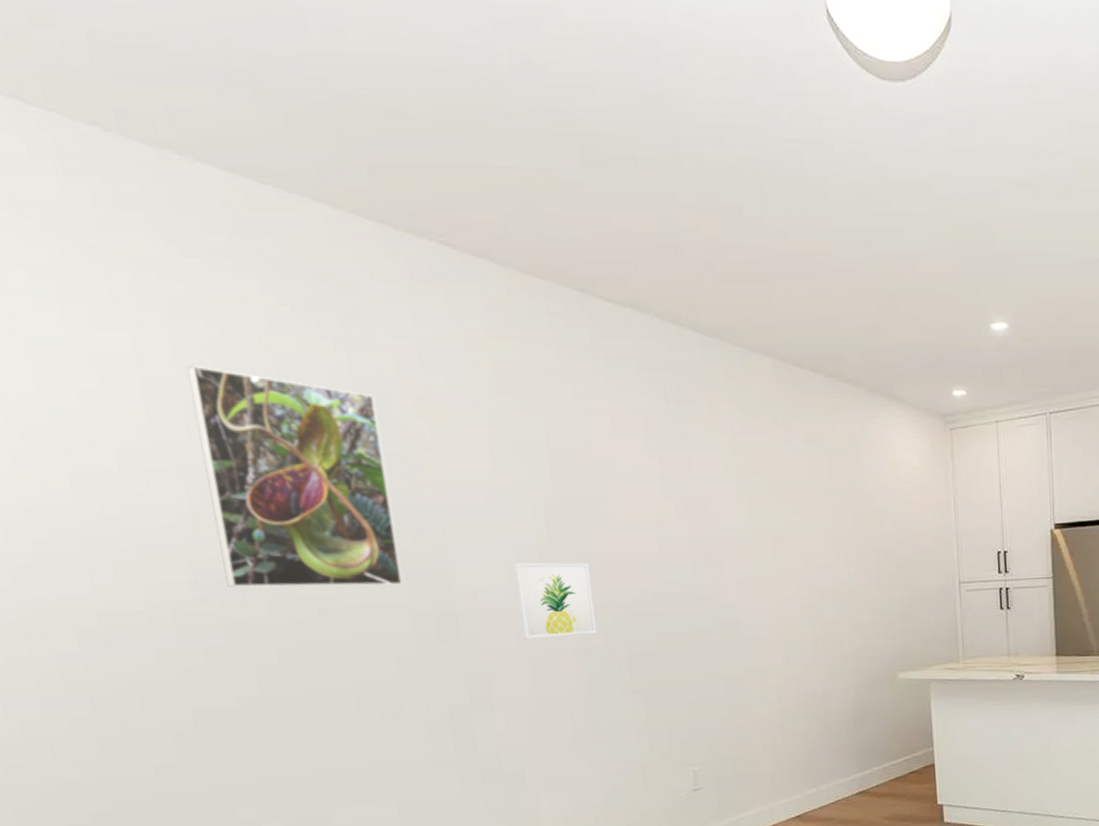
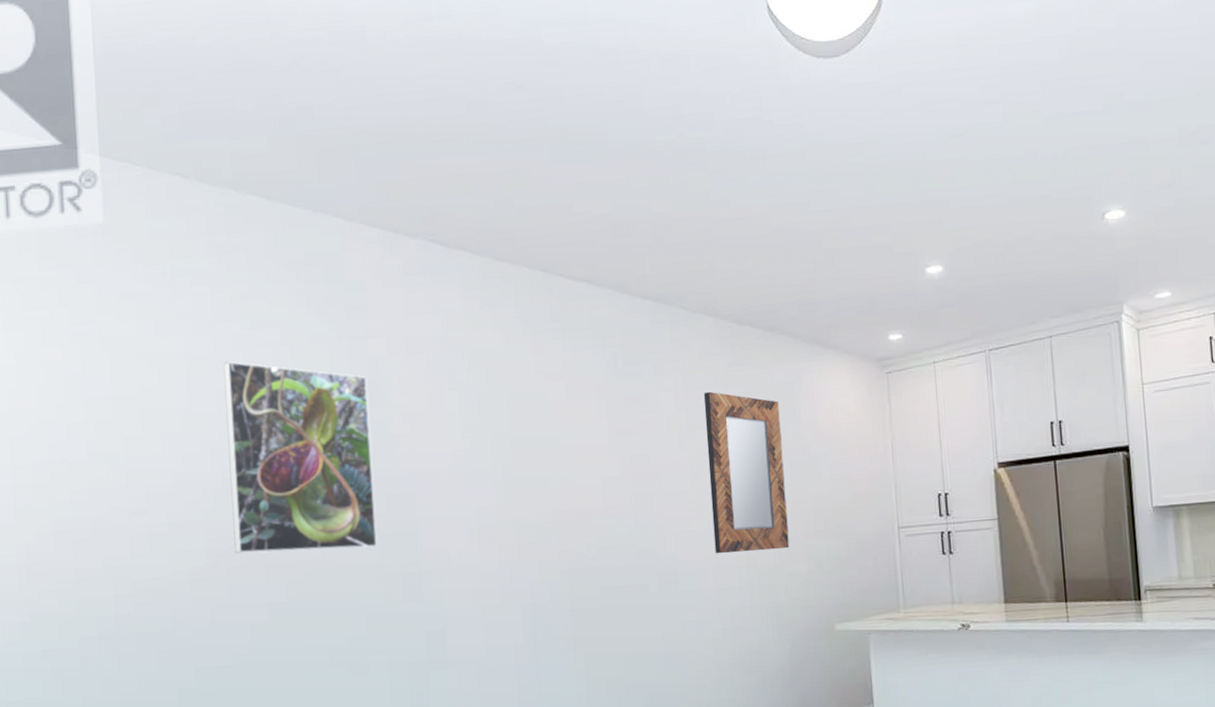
wall art: present [513,562,597,639] -> none [473,520,544,595]
home mirror: none [762,436,853,603] -> present [703,391,790,554]

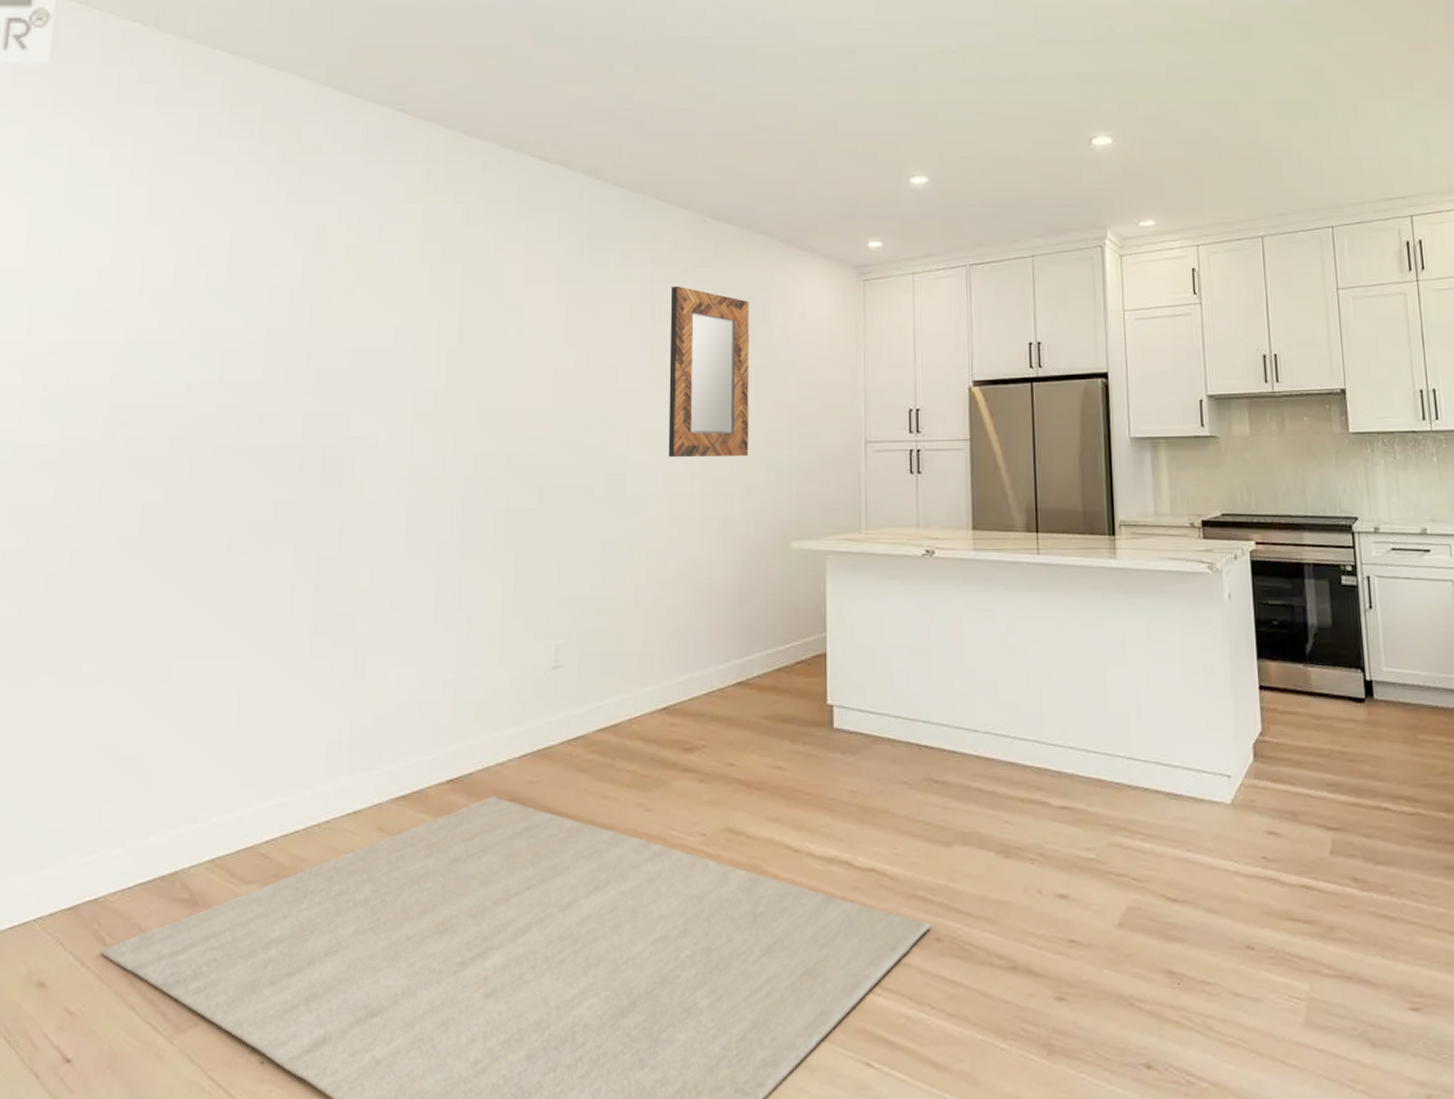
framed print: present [223,361,377,554] -> none [137,216,312,427]

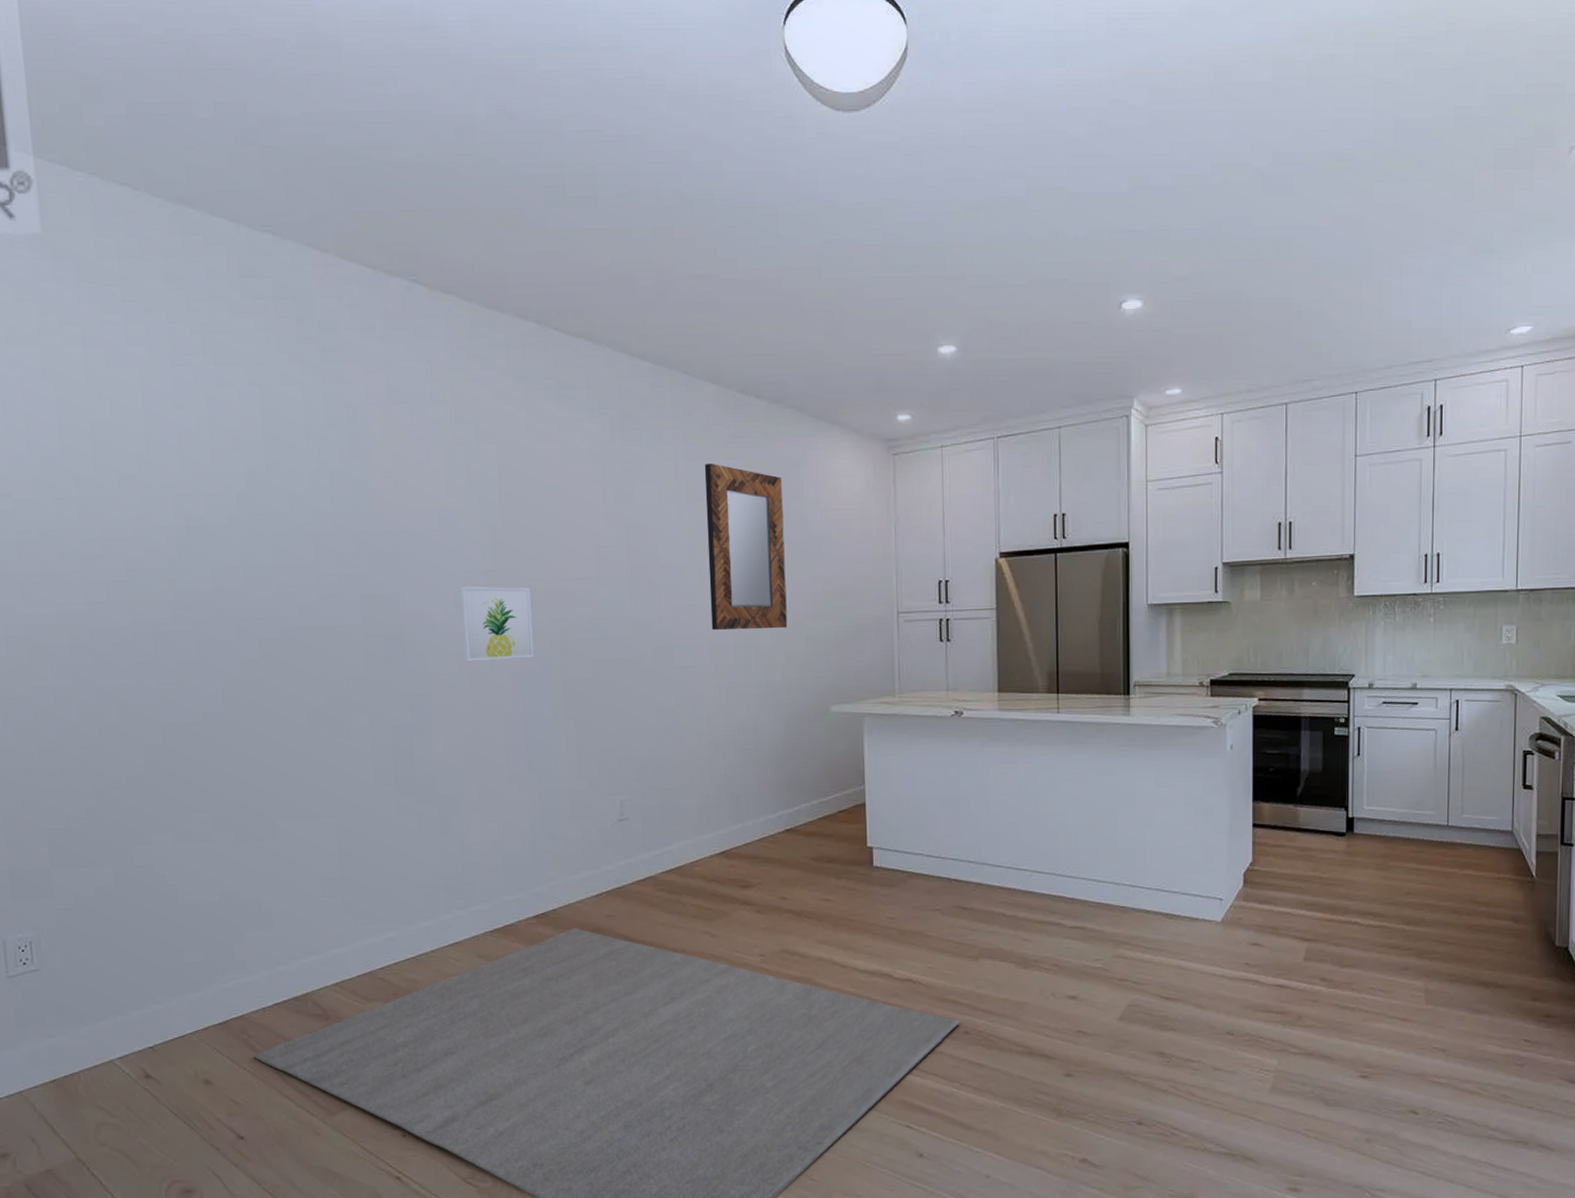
wall art: none [404,406,481,486] -> present [460,586,534,661]

